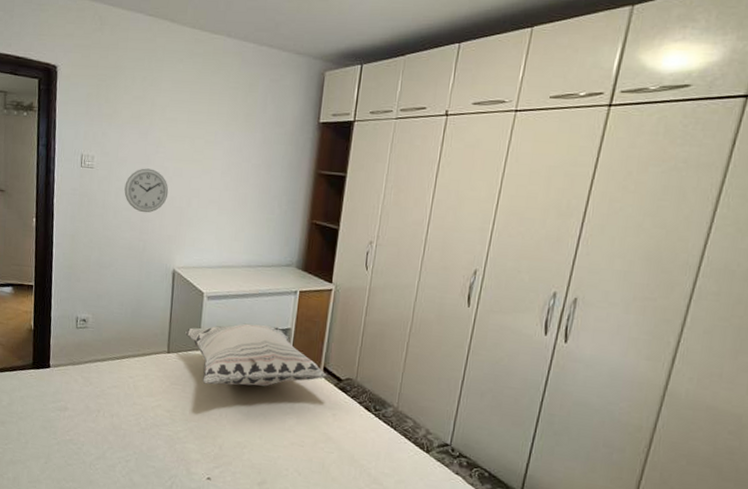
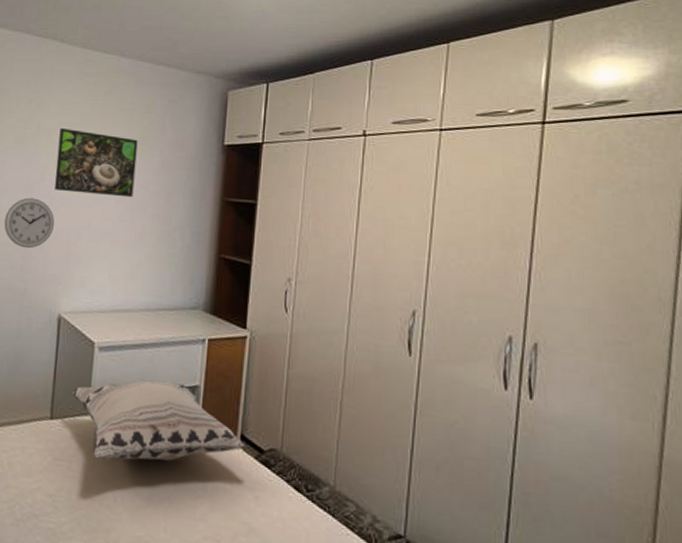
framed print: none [168,105,242,170] -> present [54,128,138,198]

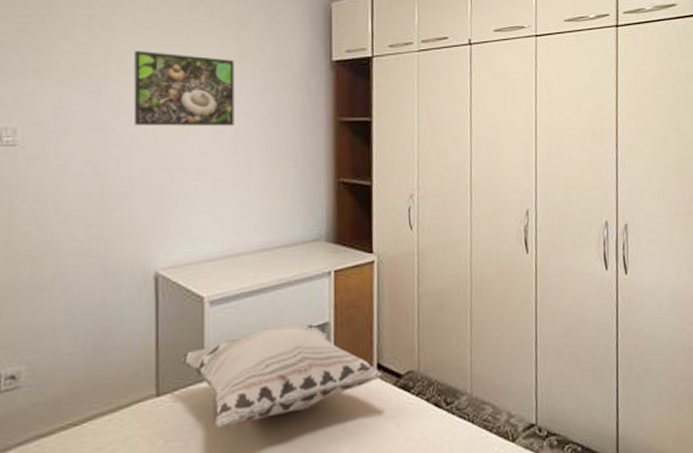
wall clock: present [4,197,55,249] -> none [70,137,139,200]

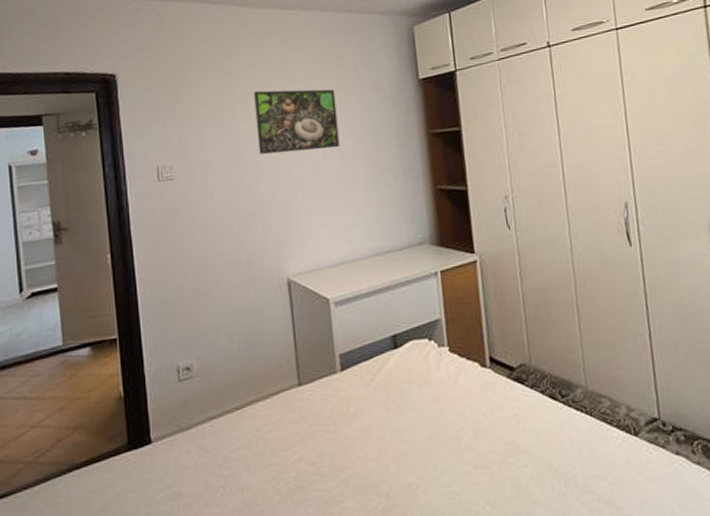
decorative pillow: present [180,323,385,429] -> none [315,320,498,415]

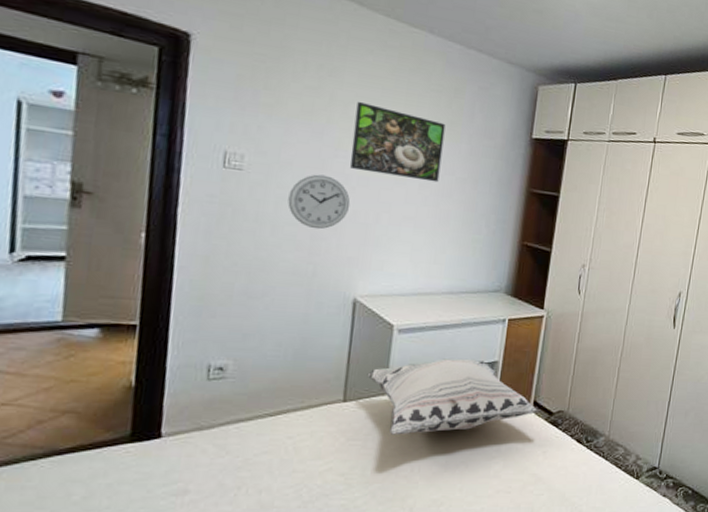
wall clock: none [214,166,267,219] -> present [288,174,351,230]
decorative pillow: none [315,320,498,415] -> present [367,358,539,435]

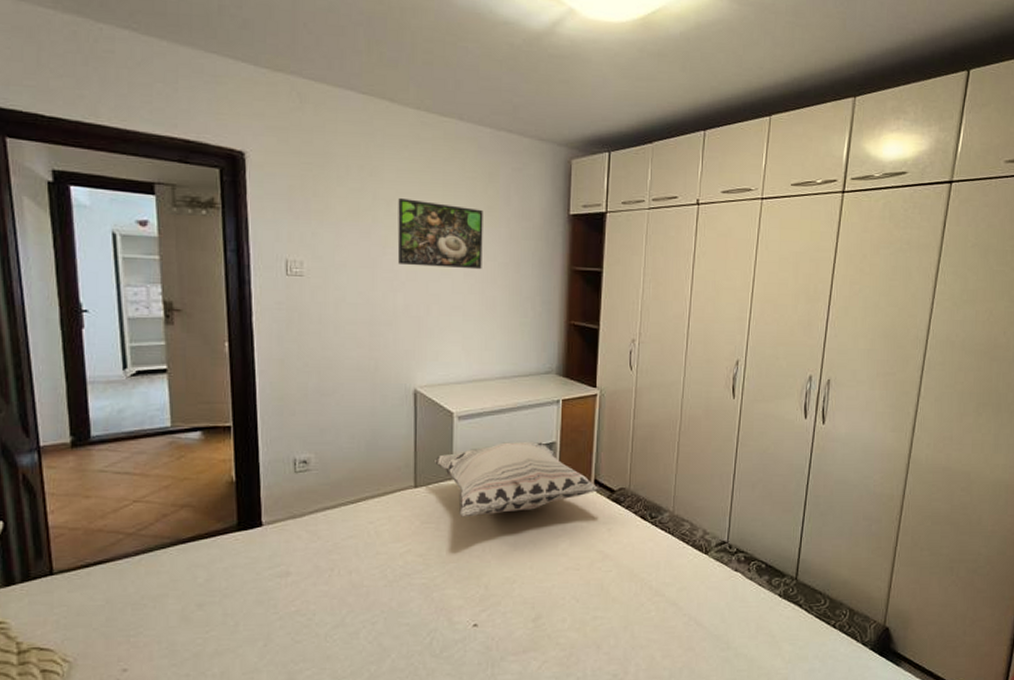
wall clock: present [288,174,351,230] -> none [346,273,402,326]

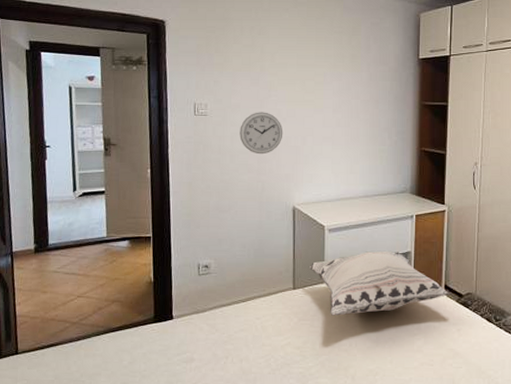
wall clock: none [346,273,402,326] -> present [239,112,283,155]
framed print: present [397,198,483,270] -> none [280,51,348,107]

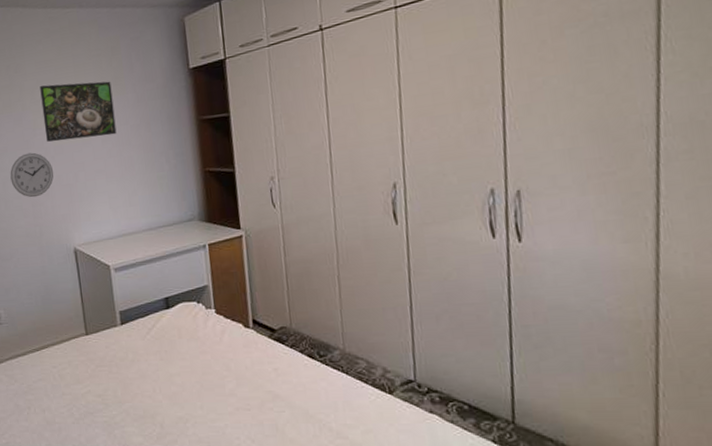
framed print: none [280,51,348,107] -> present [40,81,117,142]
decorative pillow: present [308,250,450,316] -> none [98,286,261,361]

